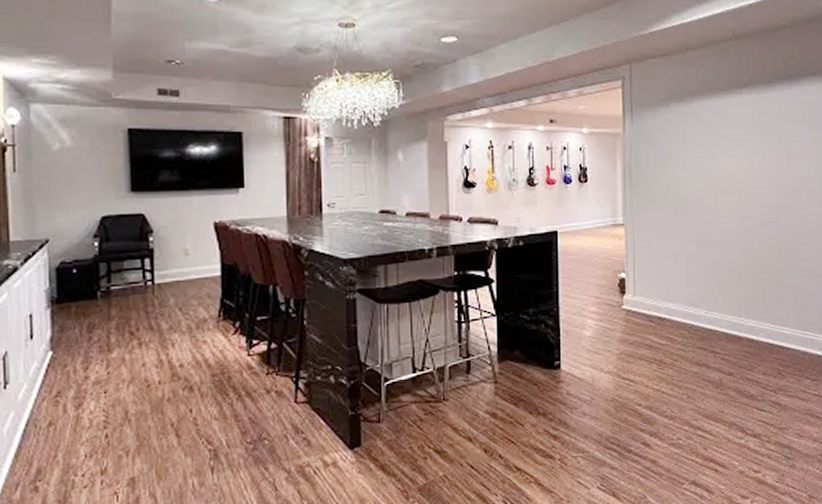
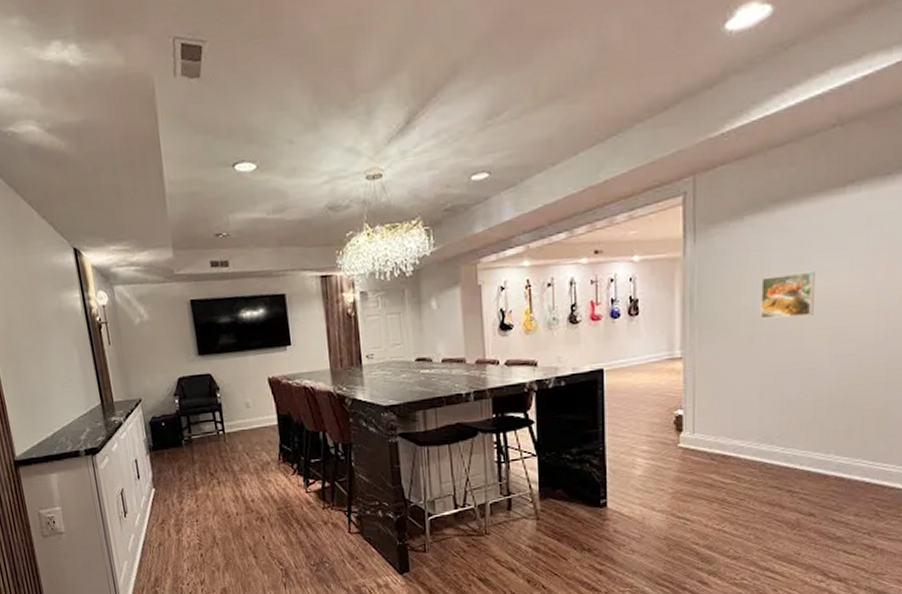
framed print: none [684,155,724,194] -> present [760,271,815,319]

